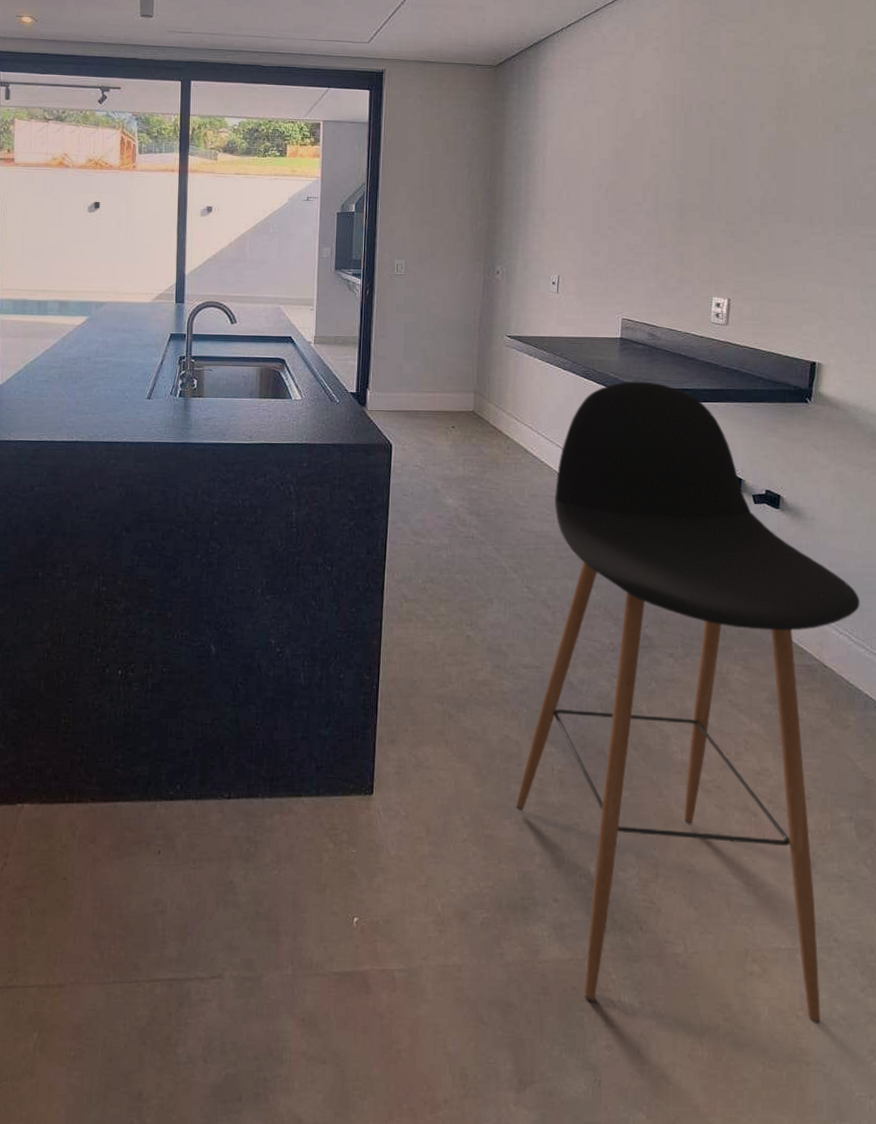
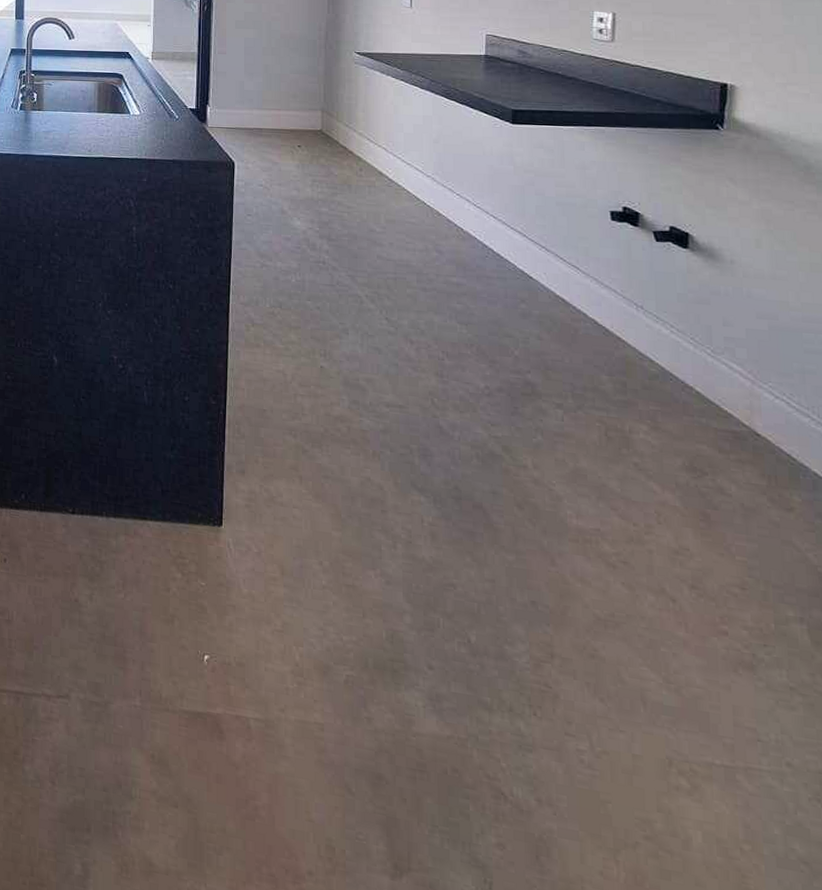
bar stool: present [515,381,860,1024] -> none [380,101,801,864]

